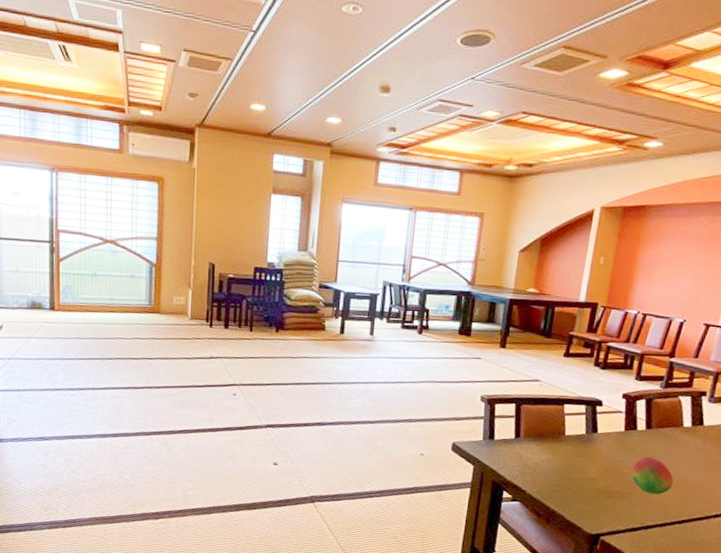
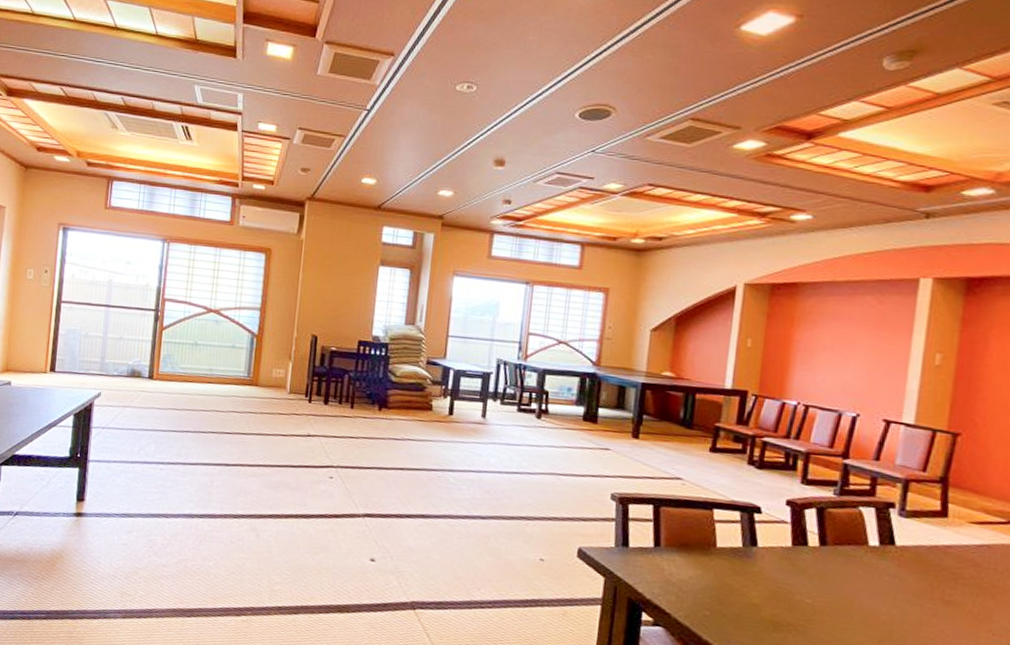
fruit: present [630,456,674,495] -> none [804,580,863,632]

